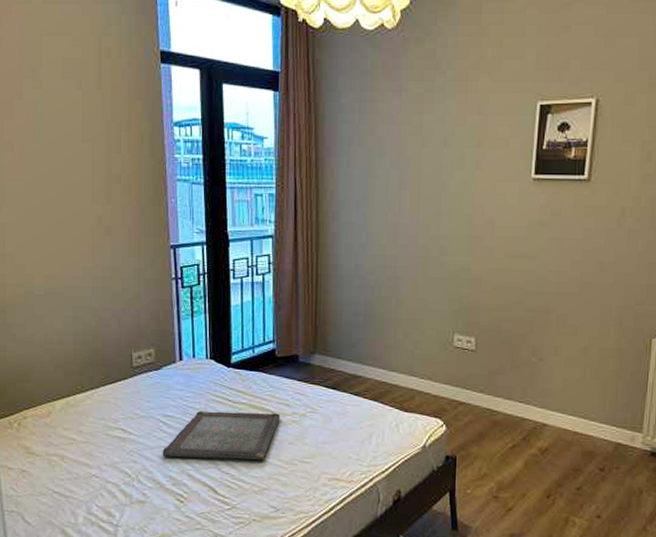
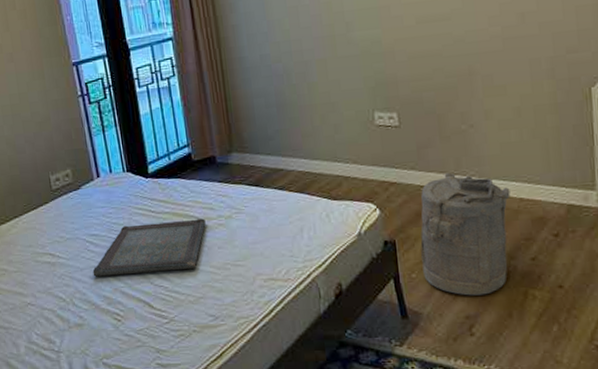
laundry hamper: none [477,399,567,517] -> present [420,172,511,296]

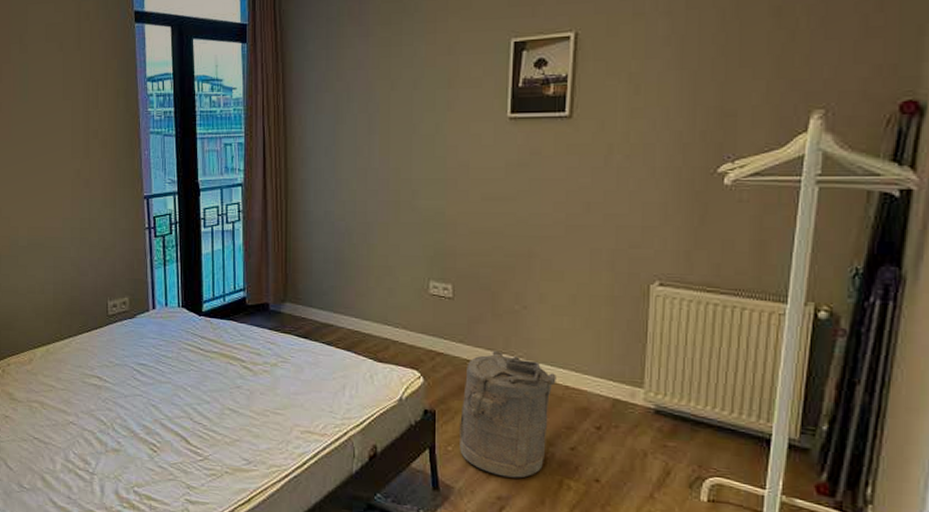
serving tray: present [92,218,206,277] -> none [136,359,251,411]

